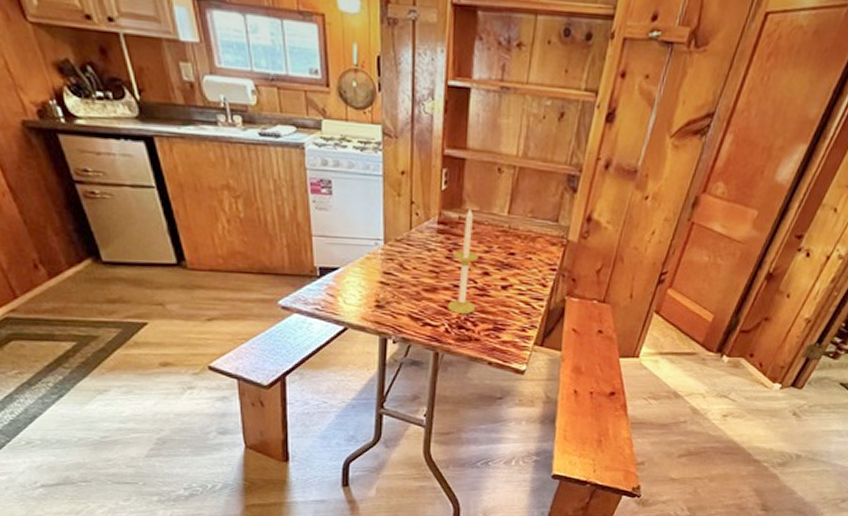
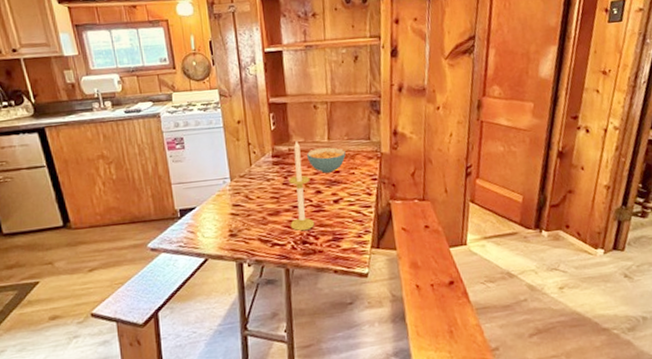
cereal bowl: none [479,222,526,254] -> present [306,147,346,173]

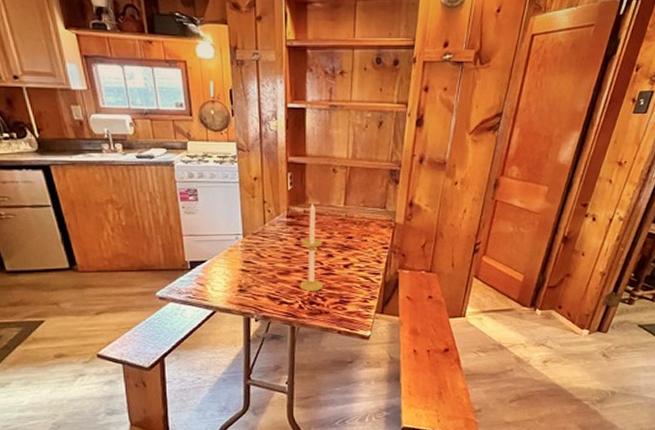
cereal bowl: present [306,147,346,173] -> none [321,213,360,238]

